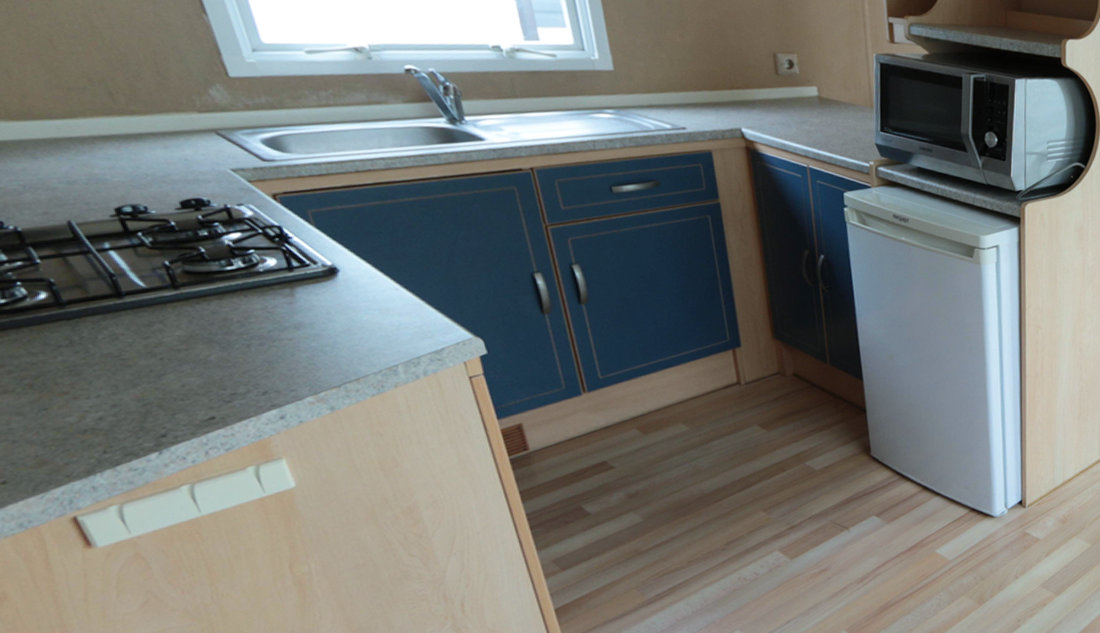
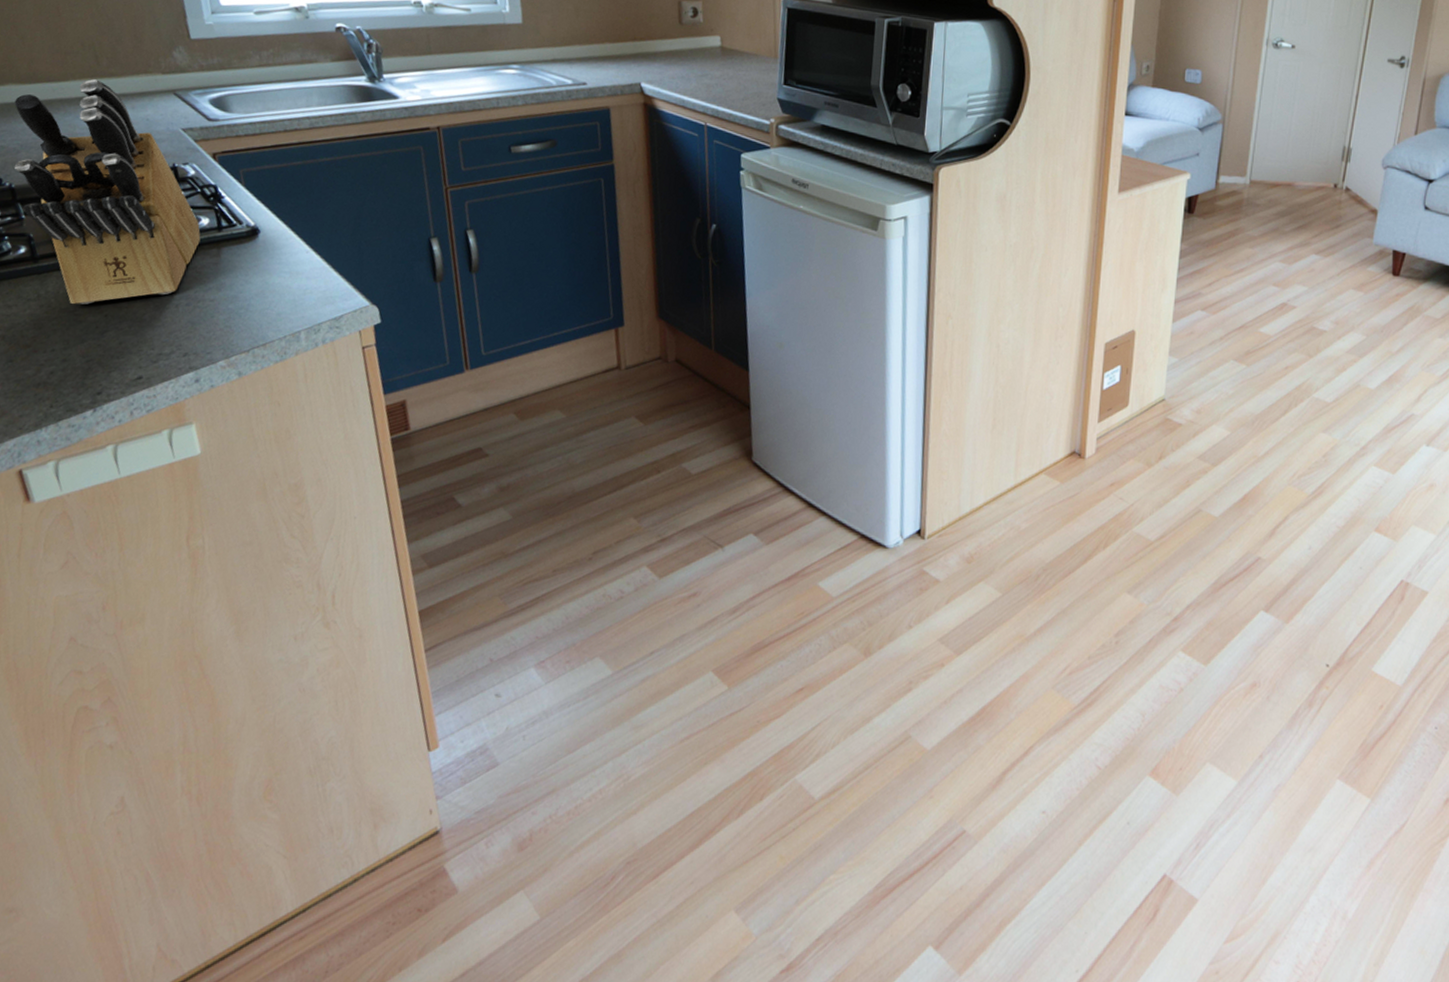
knife block: none [7,117,269,349] -> present [13,79,201,305]

